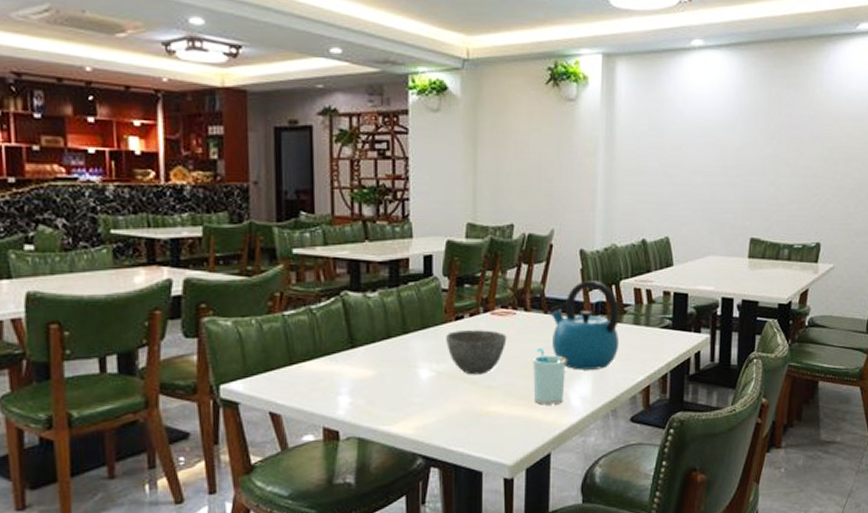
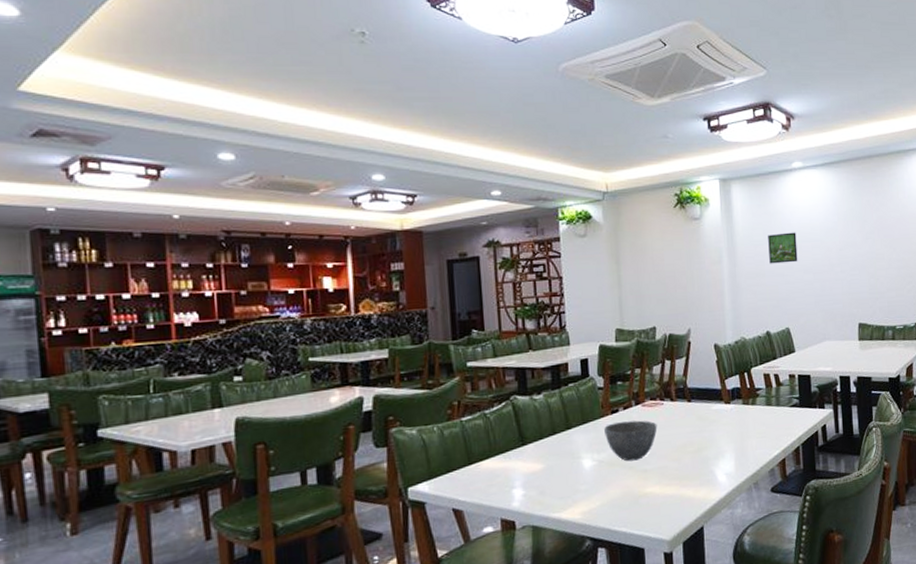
cup: present [533,349,567,405] -> none [682,433,711,483]
kettle: present [549,281,620,370] -> none [692,370,755,450]
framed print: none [653,124,688,161] -> present [768,232,798,264]

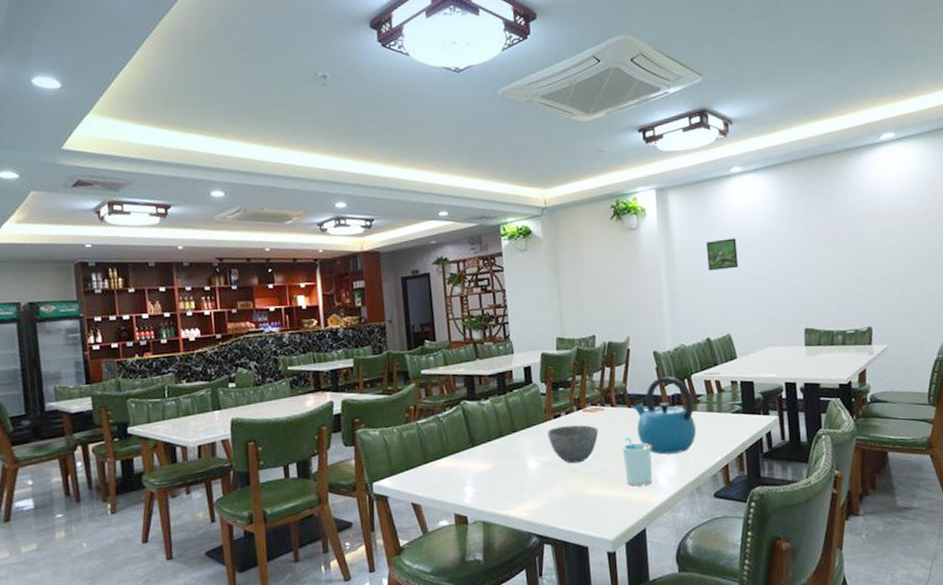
cup: none [682,433,711,483] -> present [623,438,652,486]
kettle: none [692,370,755,450] -> present [632,376,697,455]

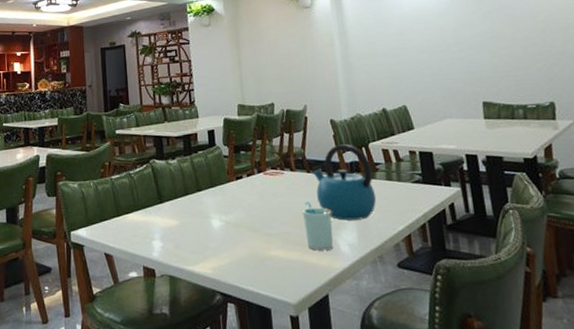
bowl: present [547,424,599,464] -> none [230,187,279,225]
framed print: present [706,238,739,271] -> none [378,15,411,45]

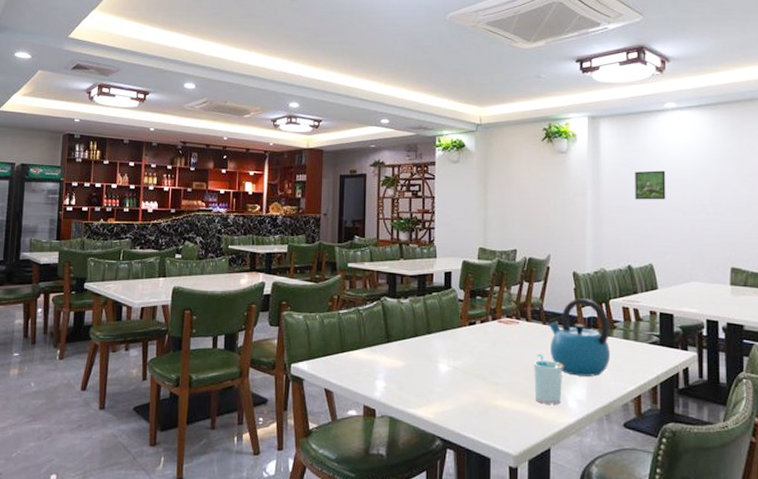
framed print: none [378,15,411,45] -> present [635,170,666,200]

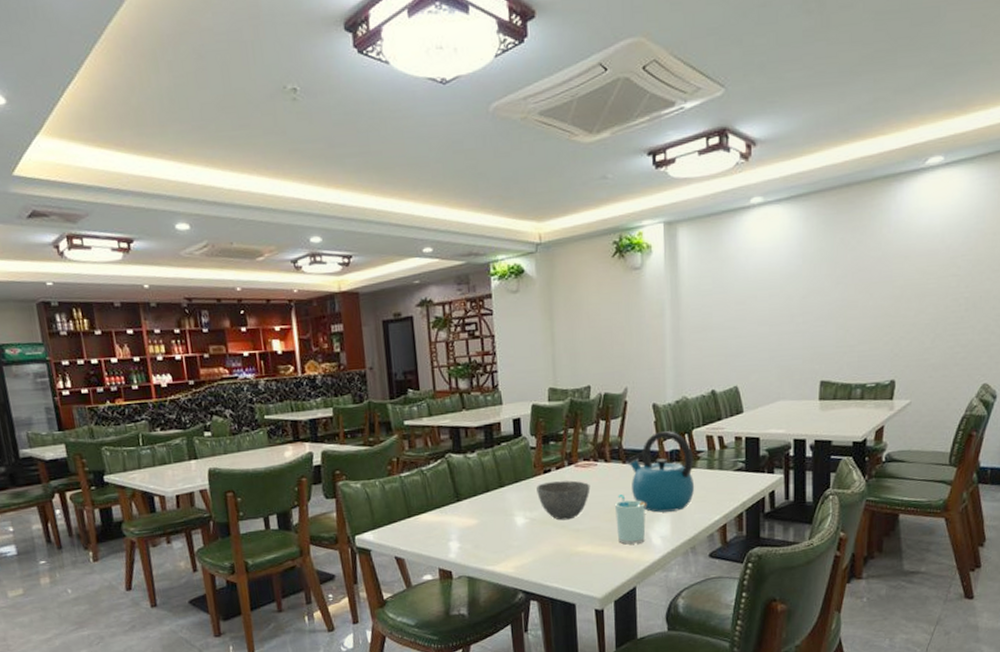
bowl: none [461,334,511,373] -> present [537,480,590,521]
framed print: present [635,170,666,200] -> none [718,279,752,316]

